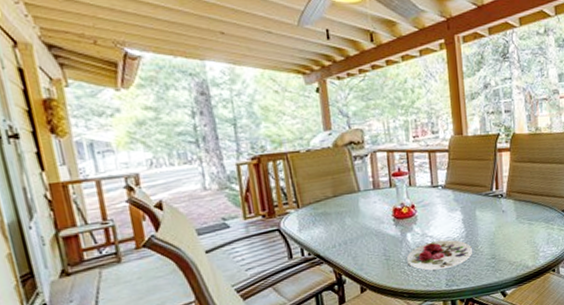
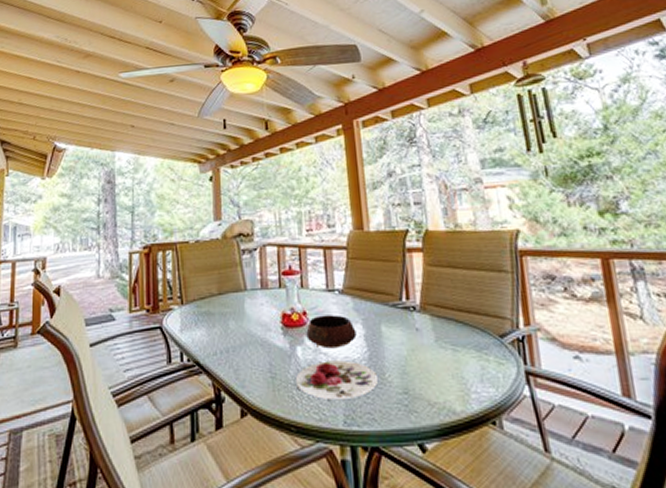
bowl: none [414,205,456,233] -> present [306,315,357,349]

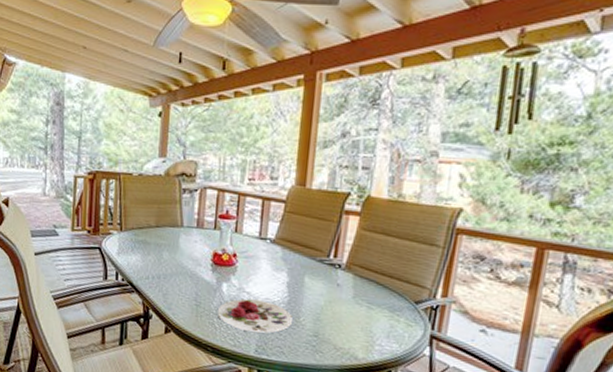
bowl: present [306,315,357,349] -> none [233,259,281,290]

